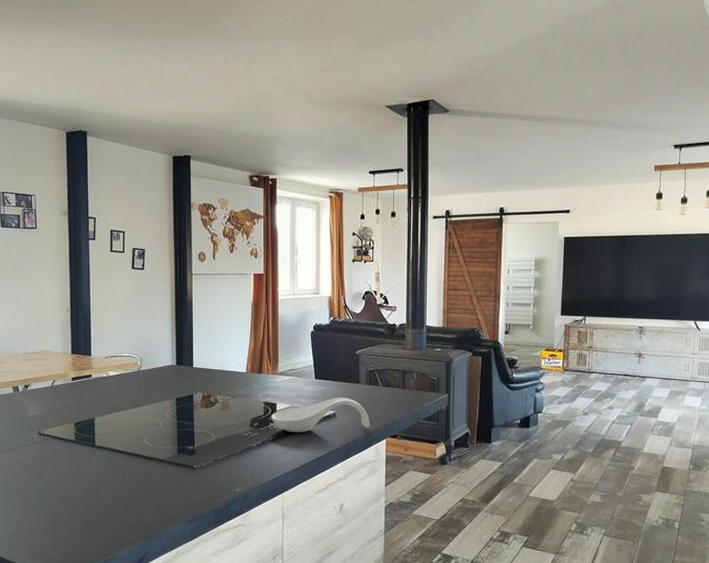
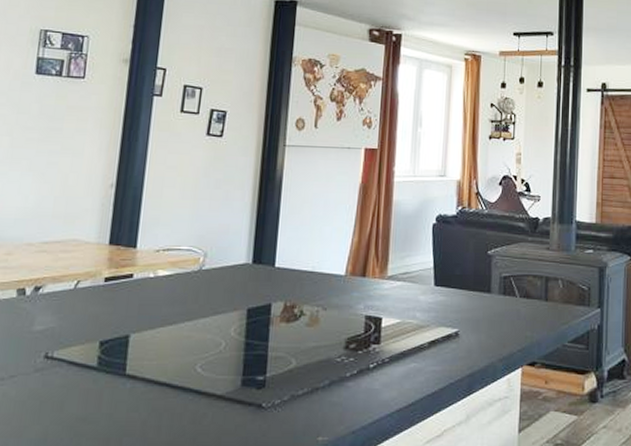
spoon rest: present [271,397,370,432] -> none [373,311,502,358]

